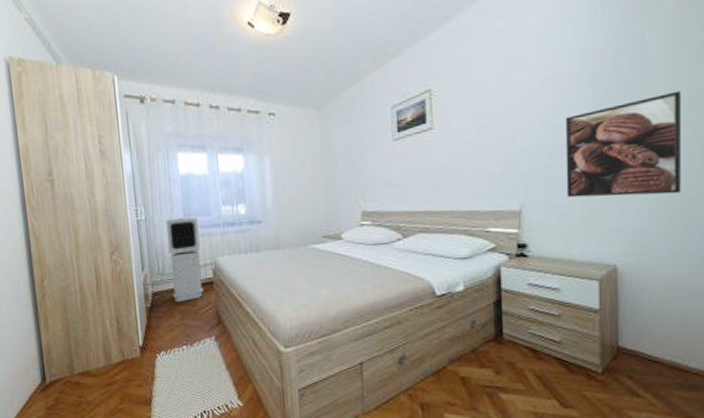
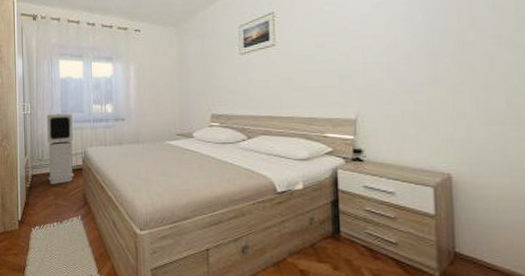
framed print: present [565,91,682,198] -> none [396,16,513,110]

